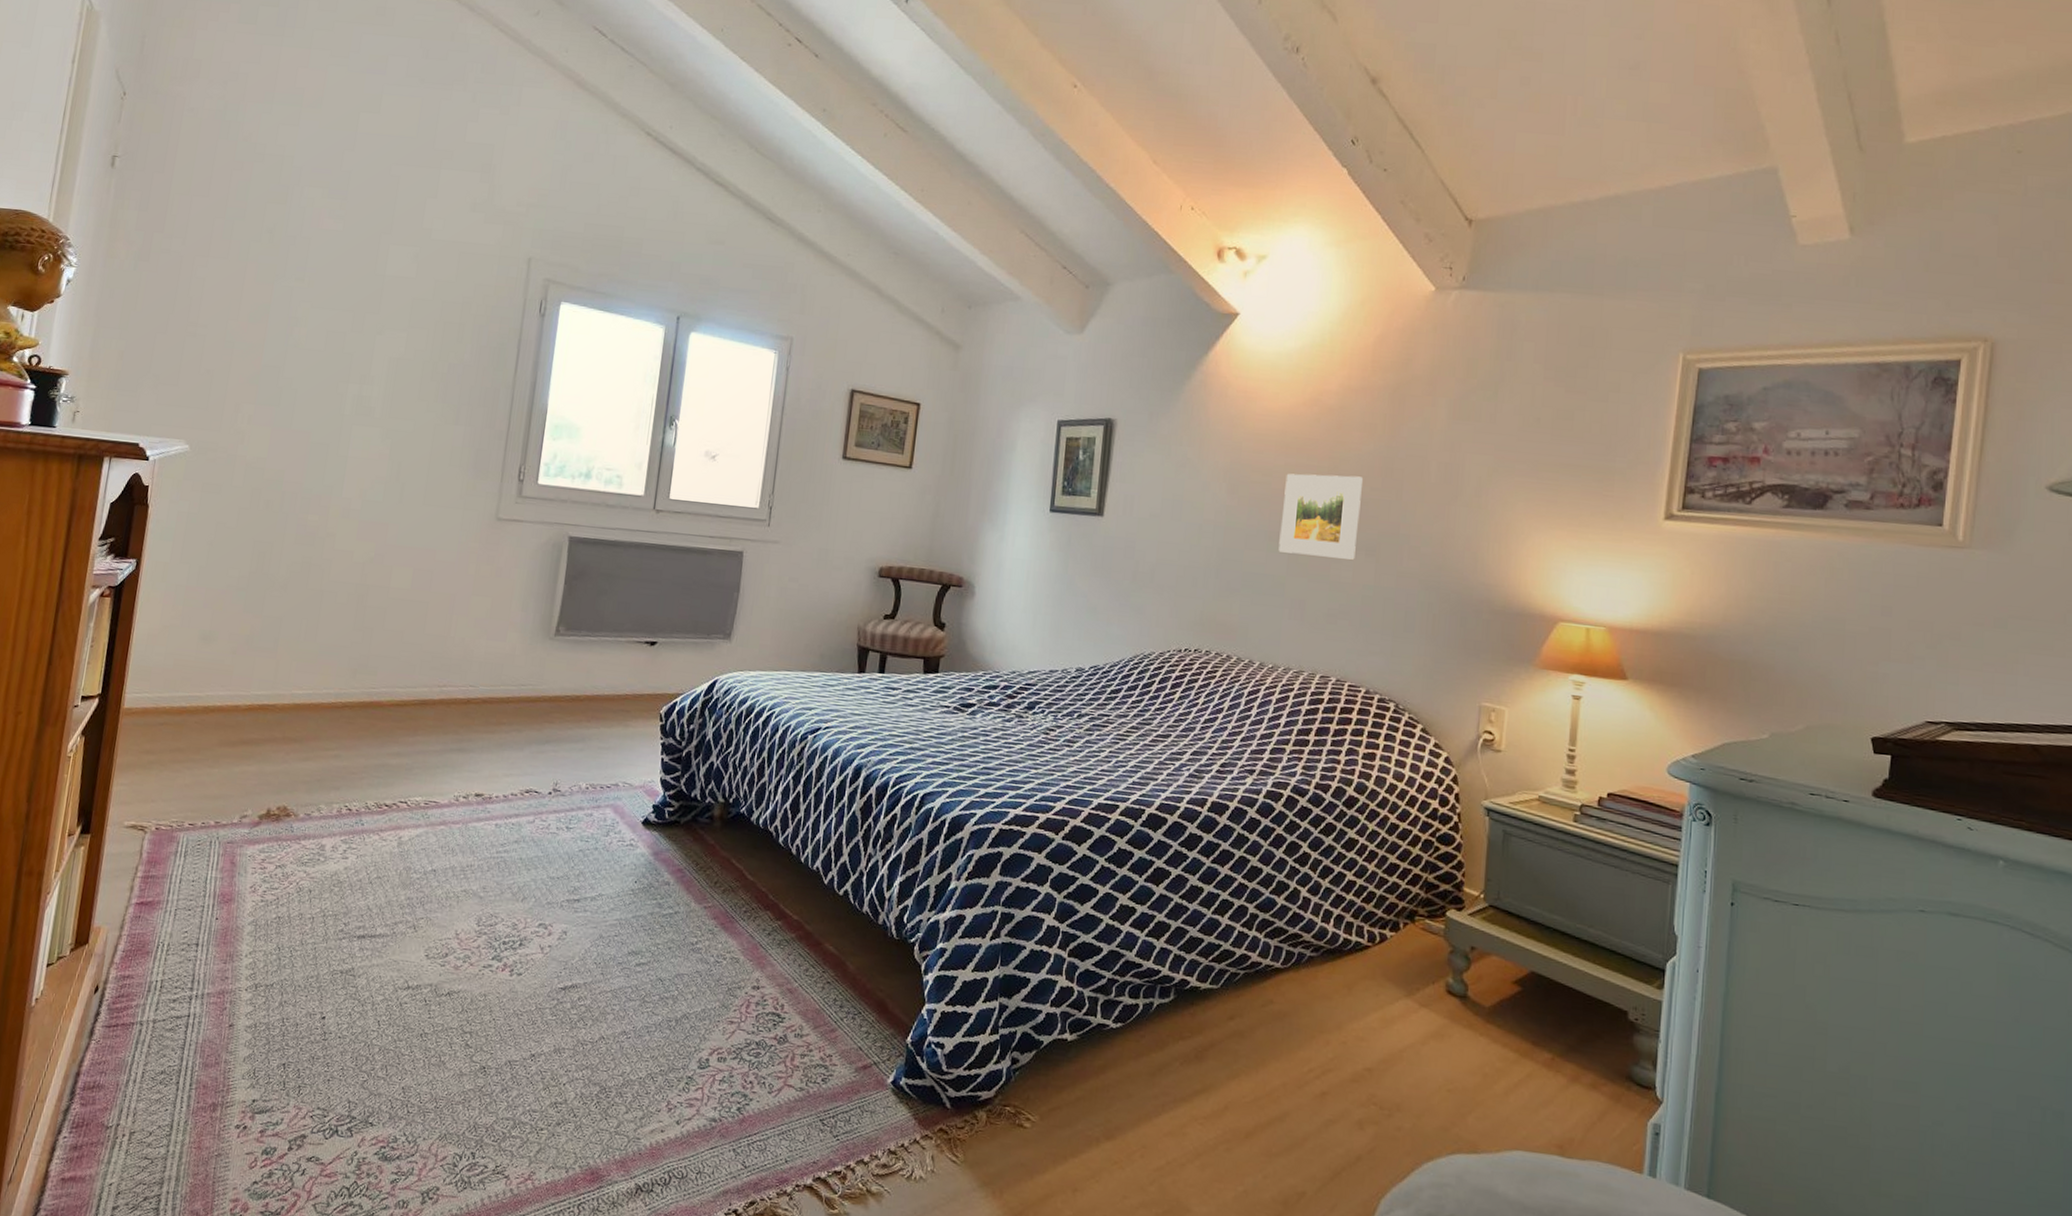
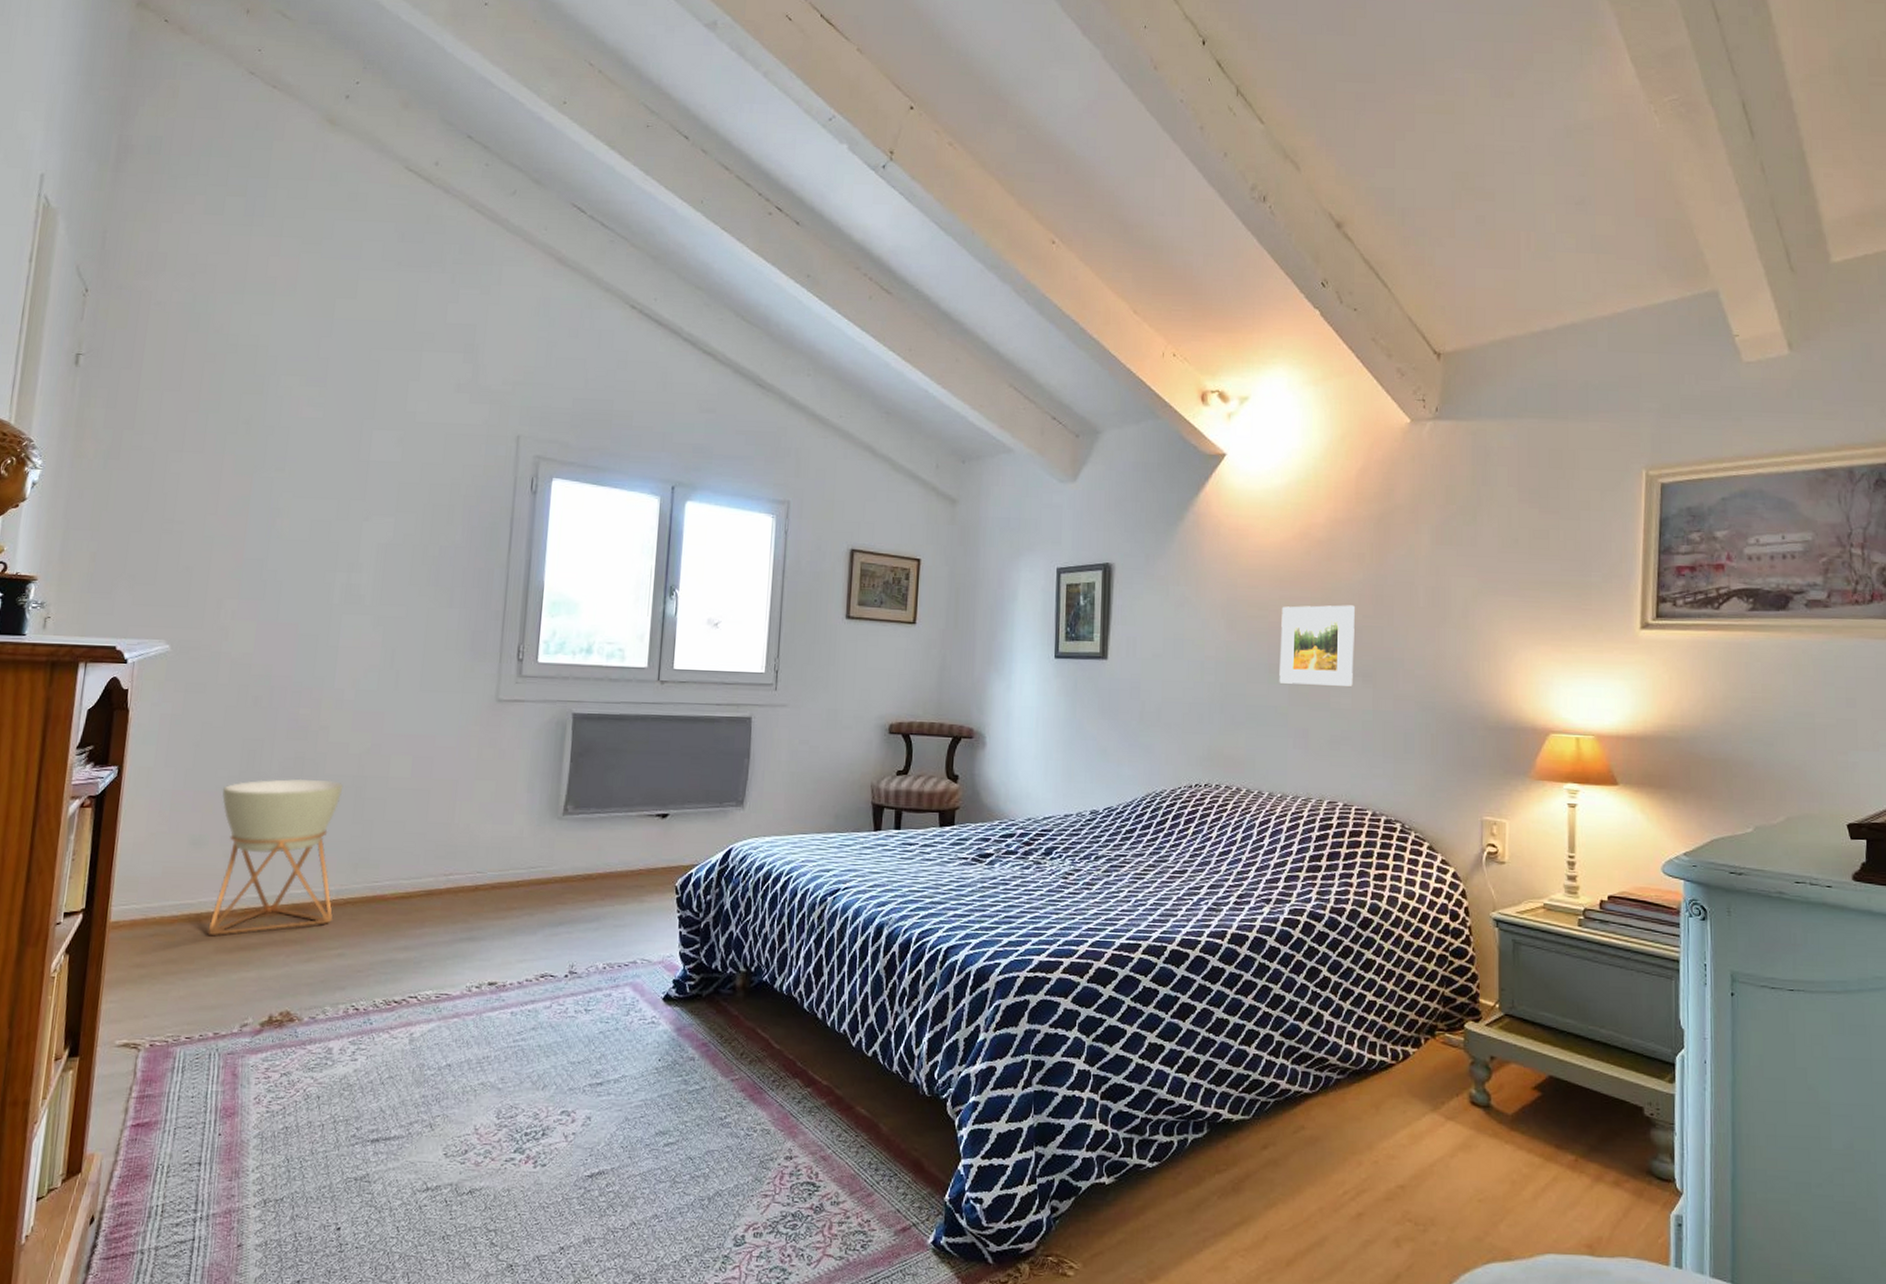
planter: none [213,581,347,730] -> present [207,778,344,936]

